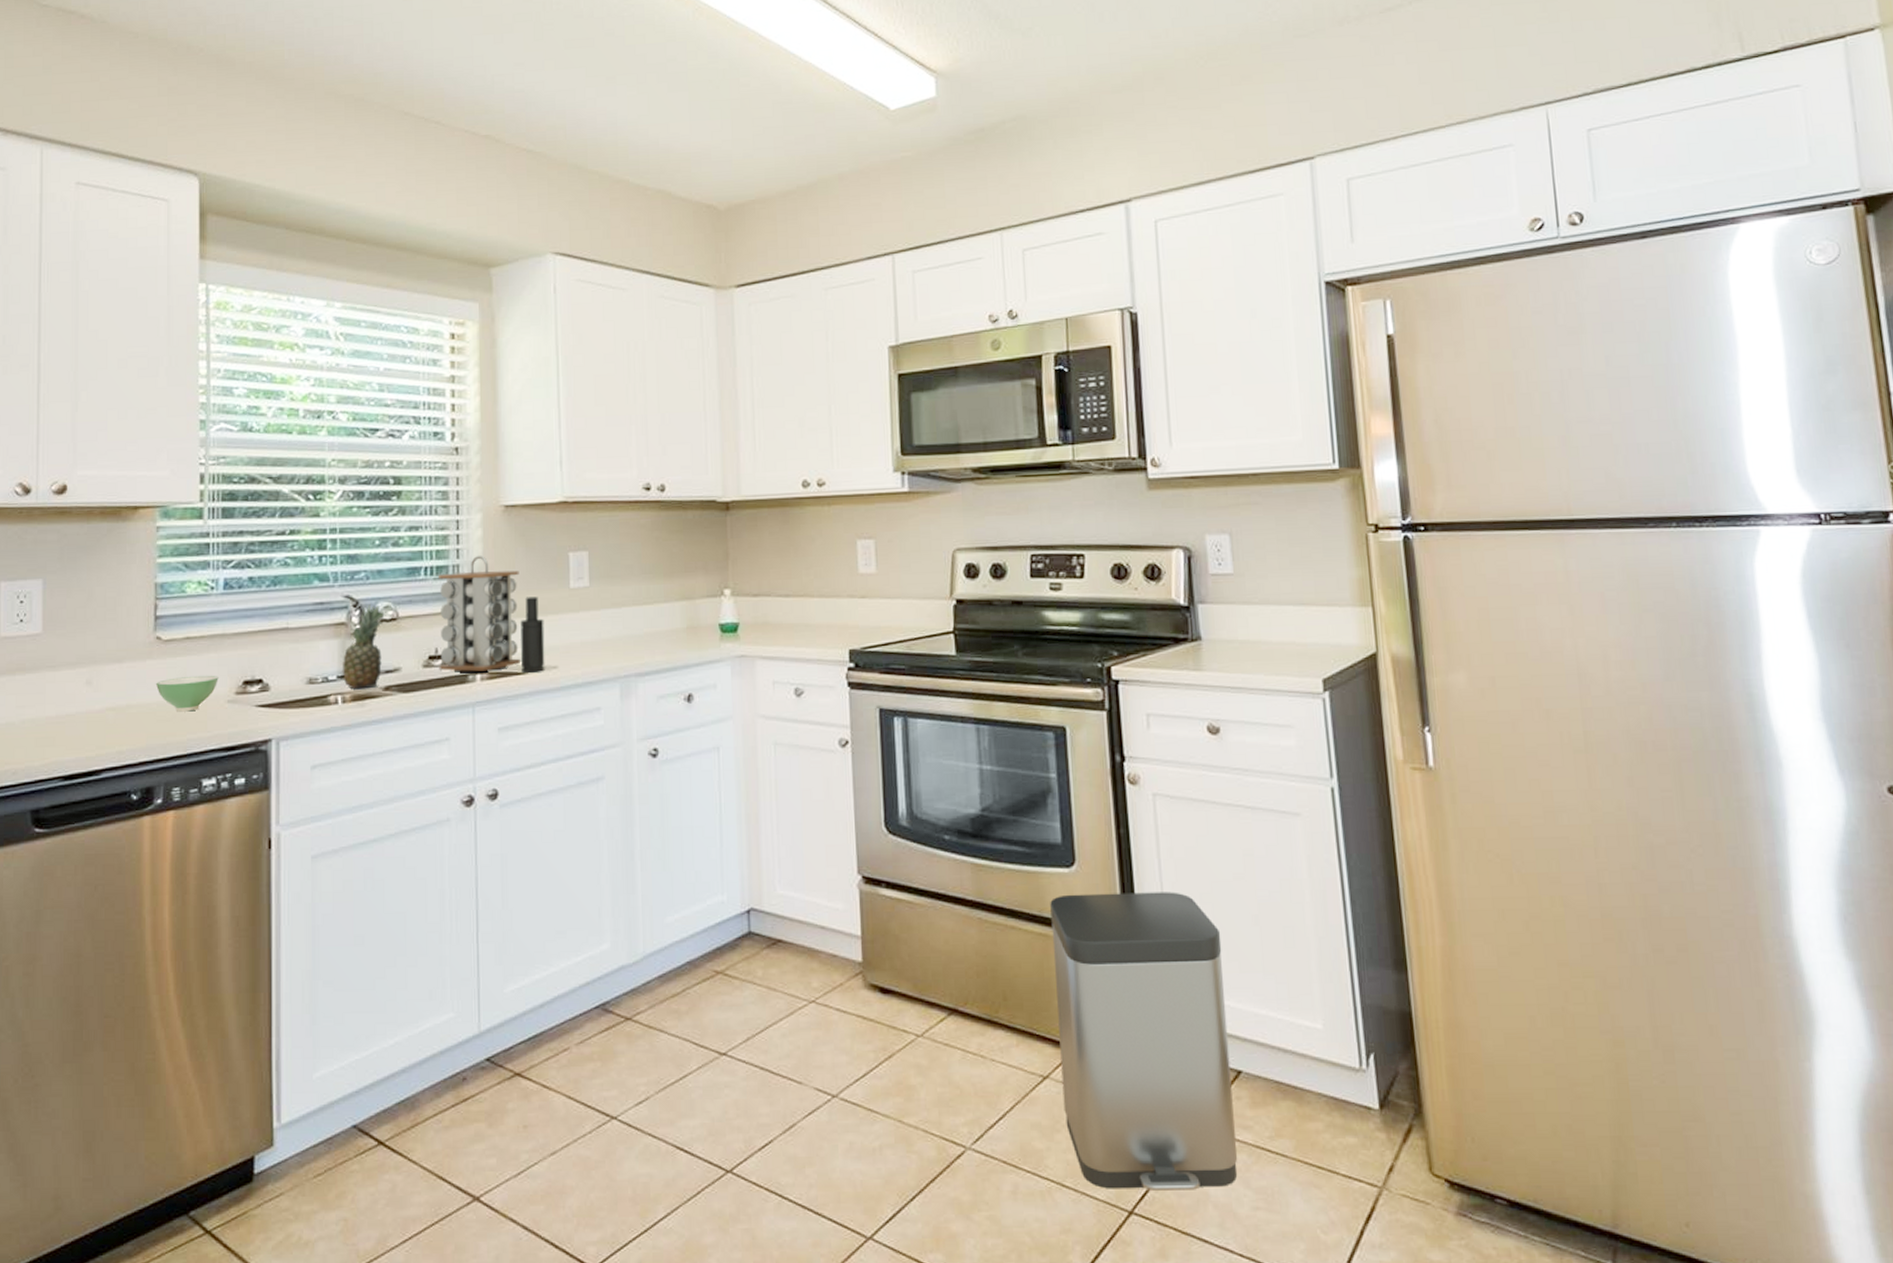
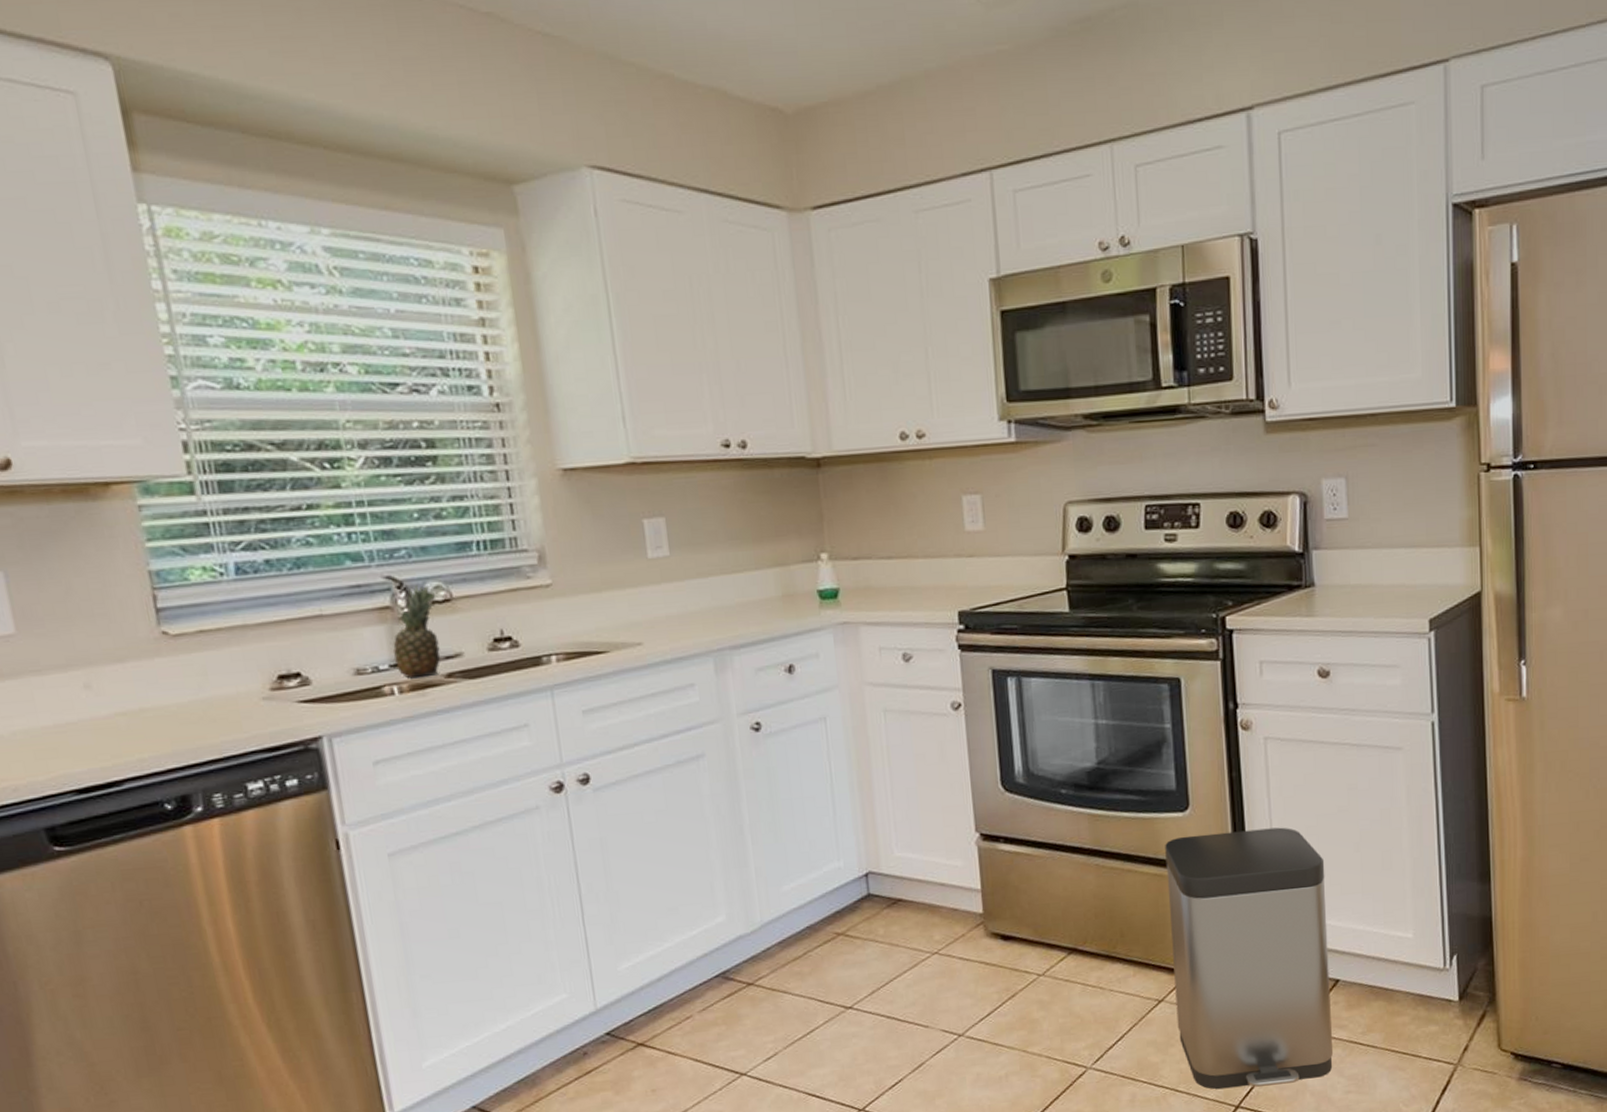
bowl: present [155,675,219,712] -> none [170,671,248,713]
spice rack: present [439,556,520,672] -> none [494,526,600,655]
soap dispenser: present [520,596,545,673] -> none [595,569,629,651]

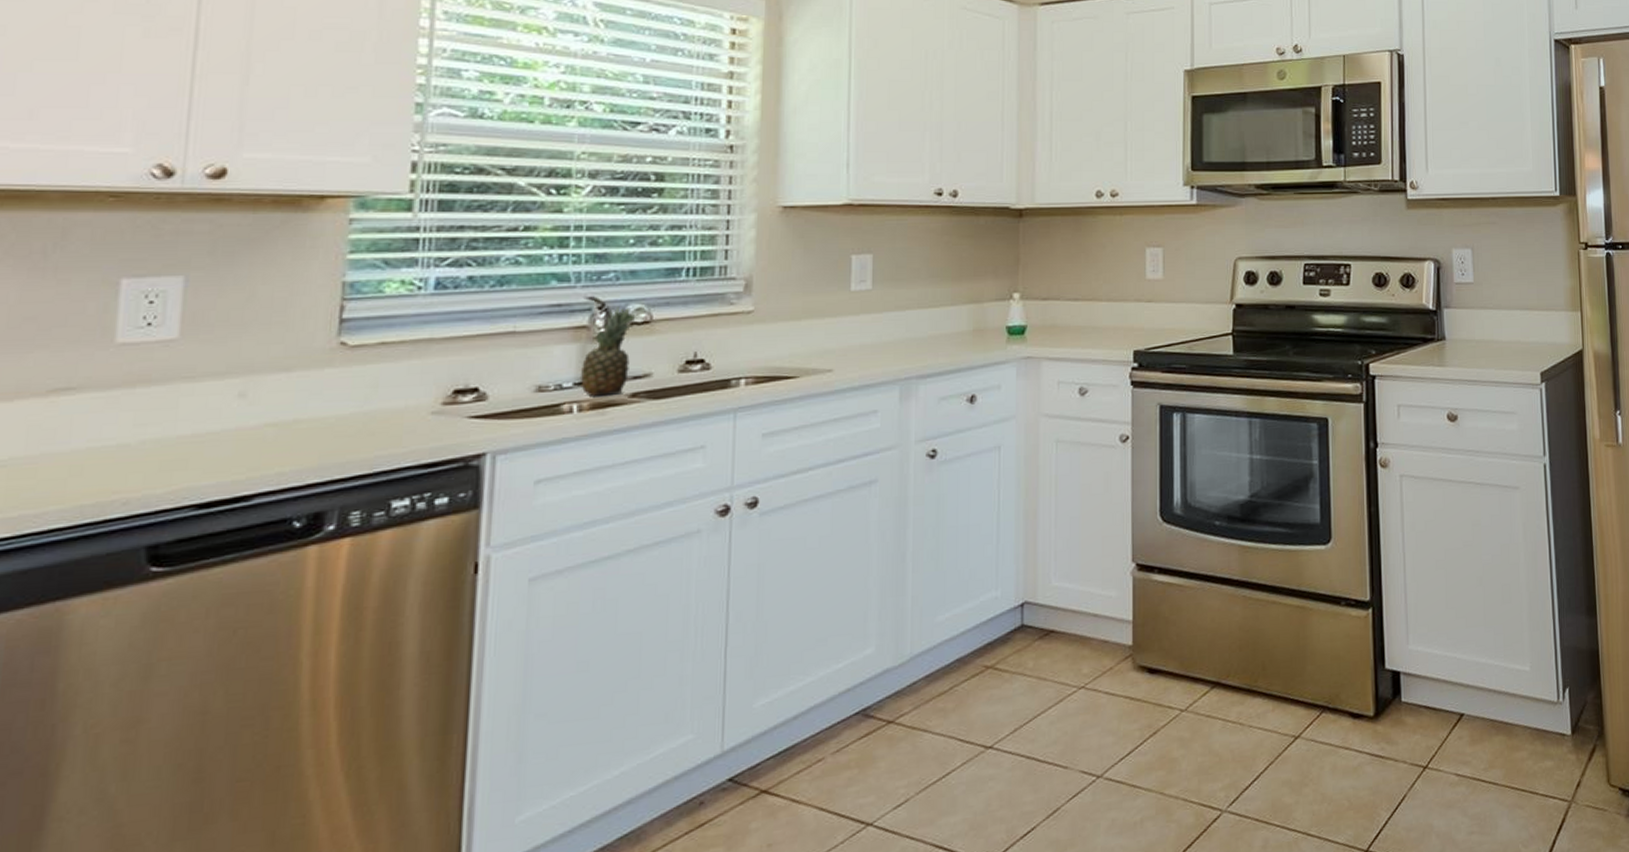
pedal bin: present [1165,827,1334,1089] -> none [1308,560,1458,832]

